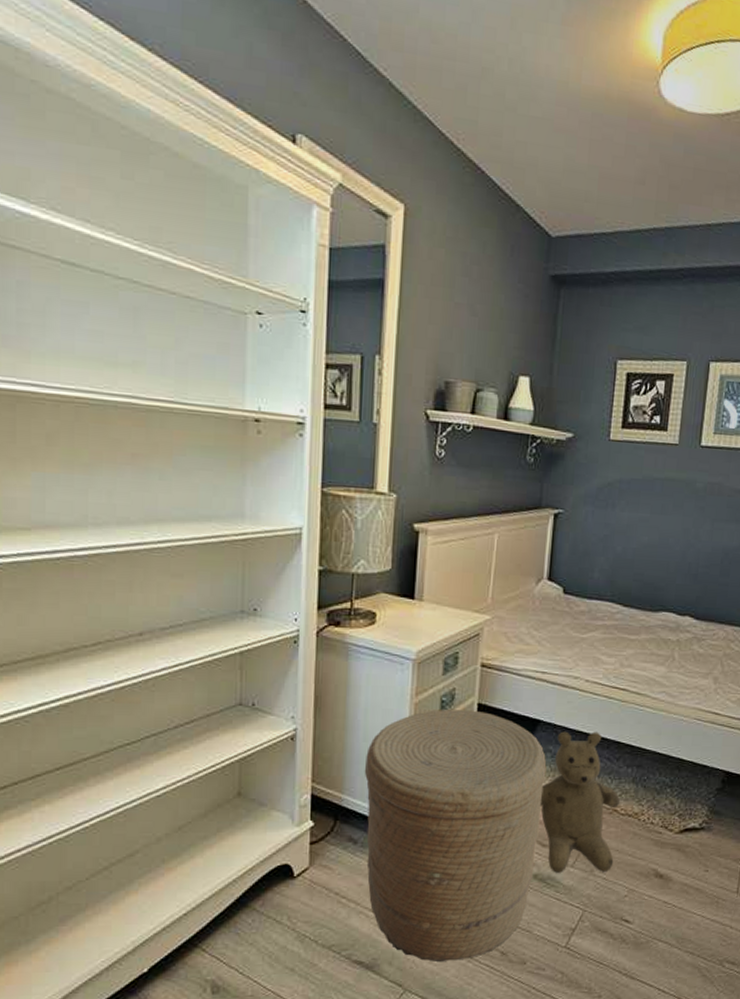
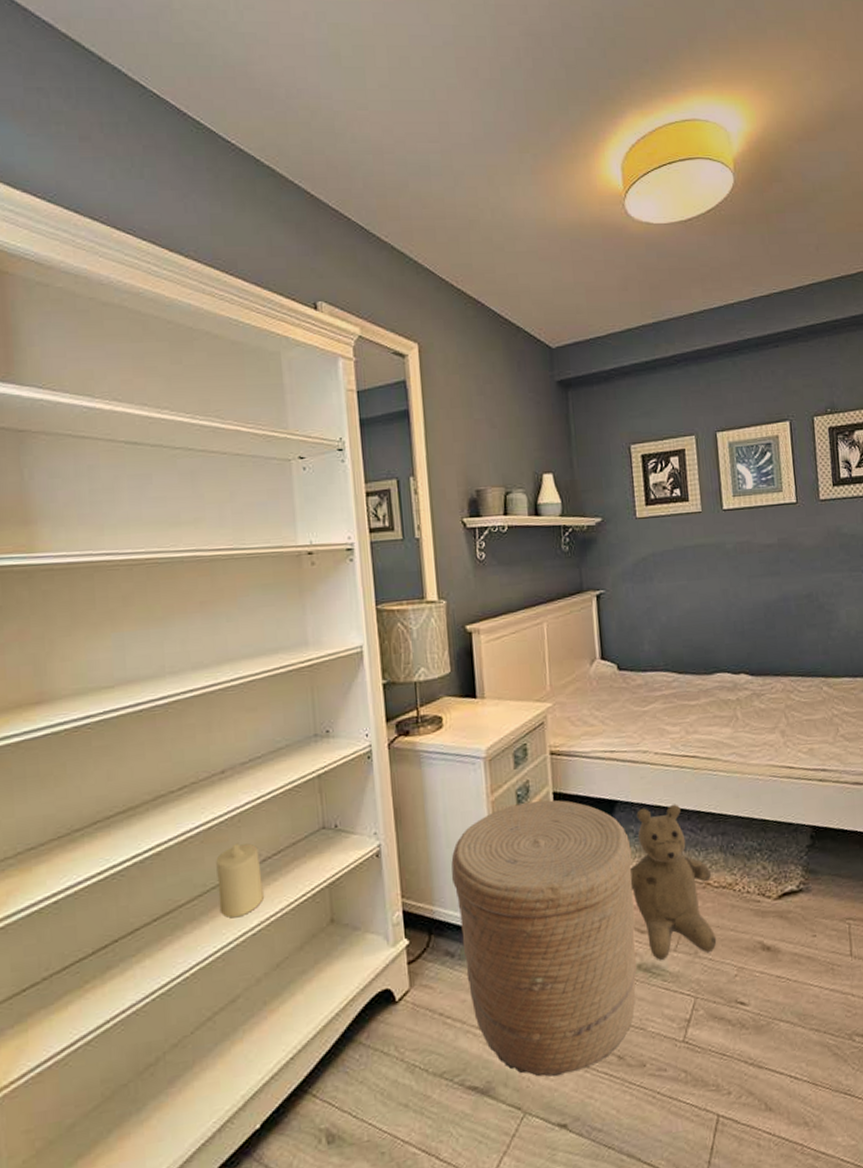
candle: none [125,707,172,778] -> present [216,843,264,918]

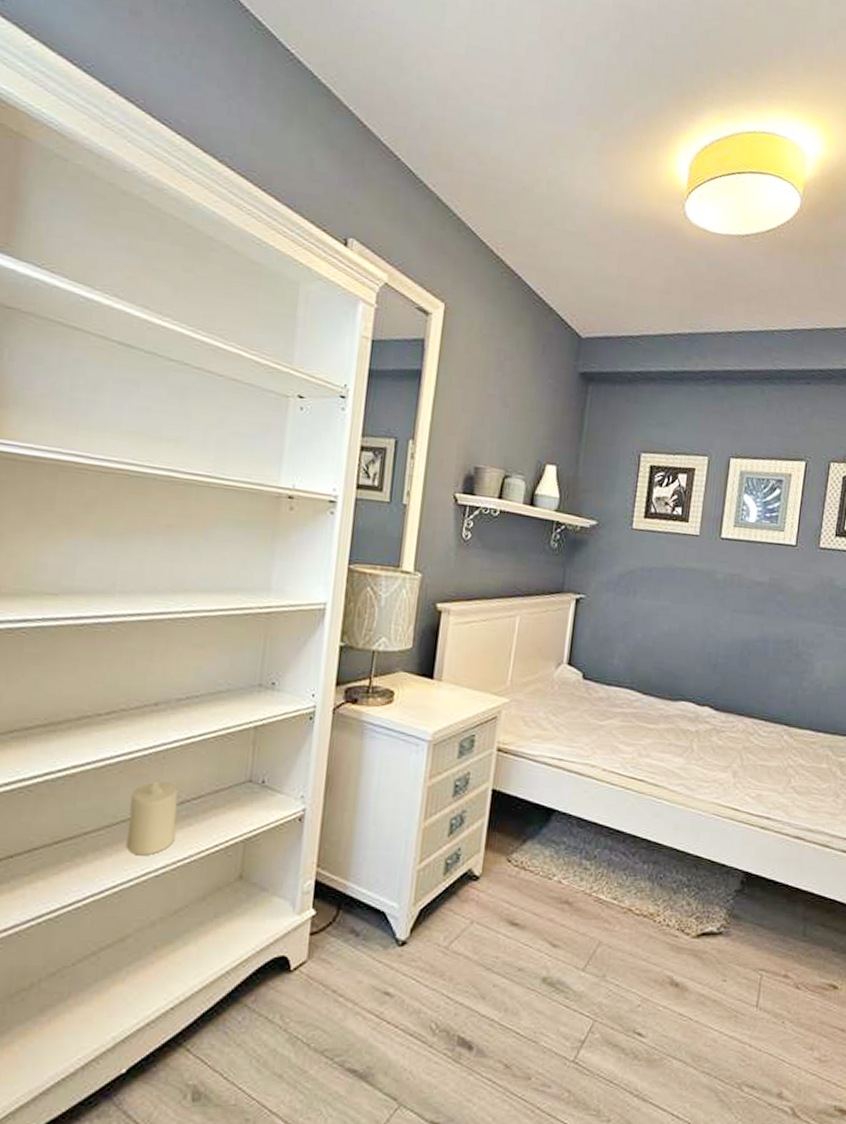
basket: present [451,800,637,1077] -> none [367,794,560,1074]
teddy bear: present [630,804,717,960] -> none [551,822,636,978]

